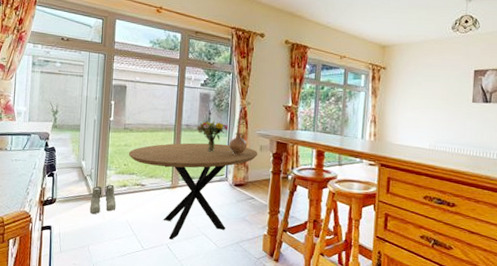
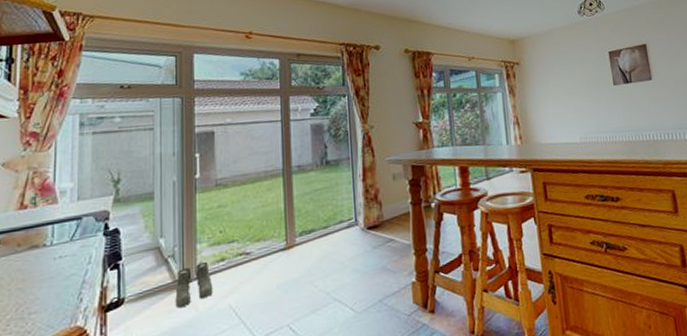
dining table: present [128,143,258,240] -> none [224,179,391,318]
bouquet: present [197,120,228,152] -> none [311,154,350,194]
ceramic jug: present [229,132,248,155] -> none [354,163,377,191]

